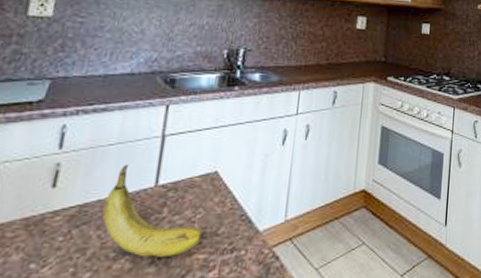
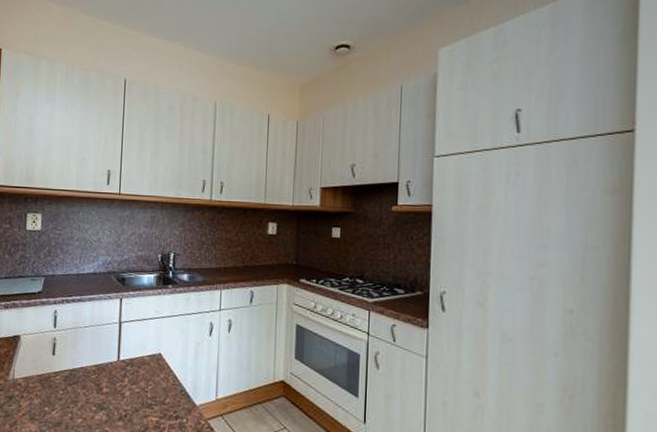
fruit: present [102,165,206,257] -> none [85,343,156,416]

